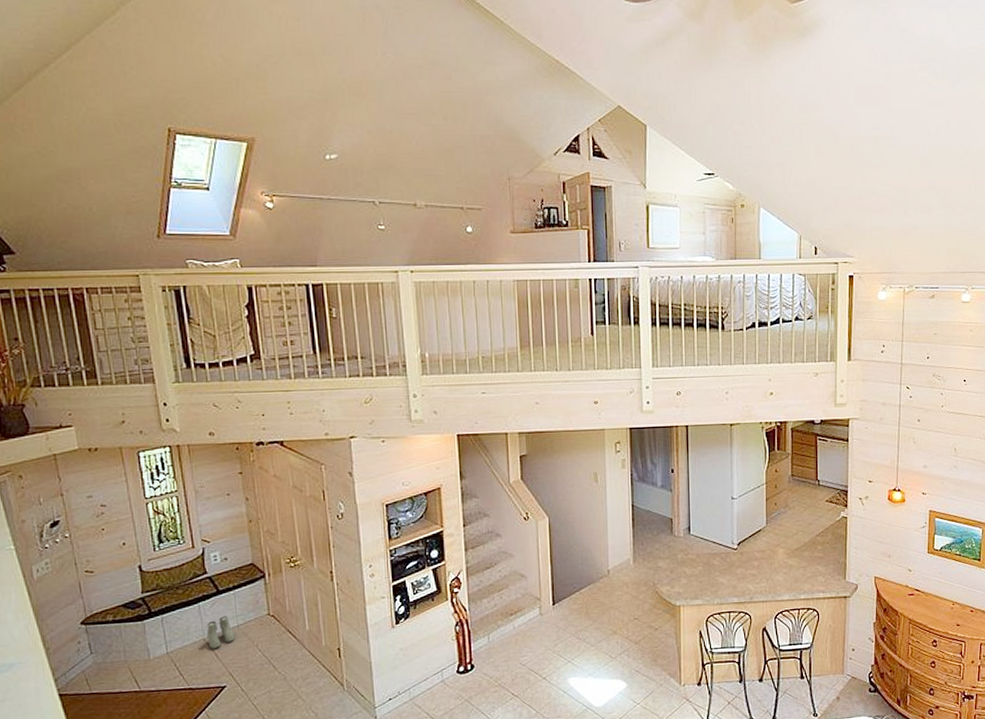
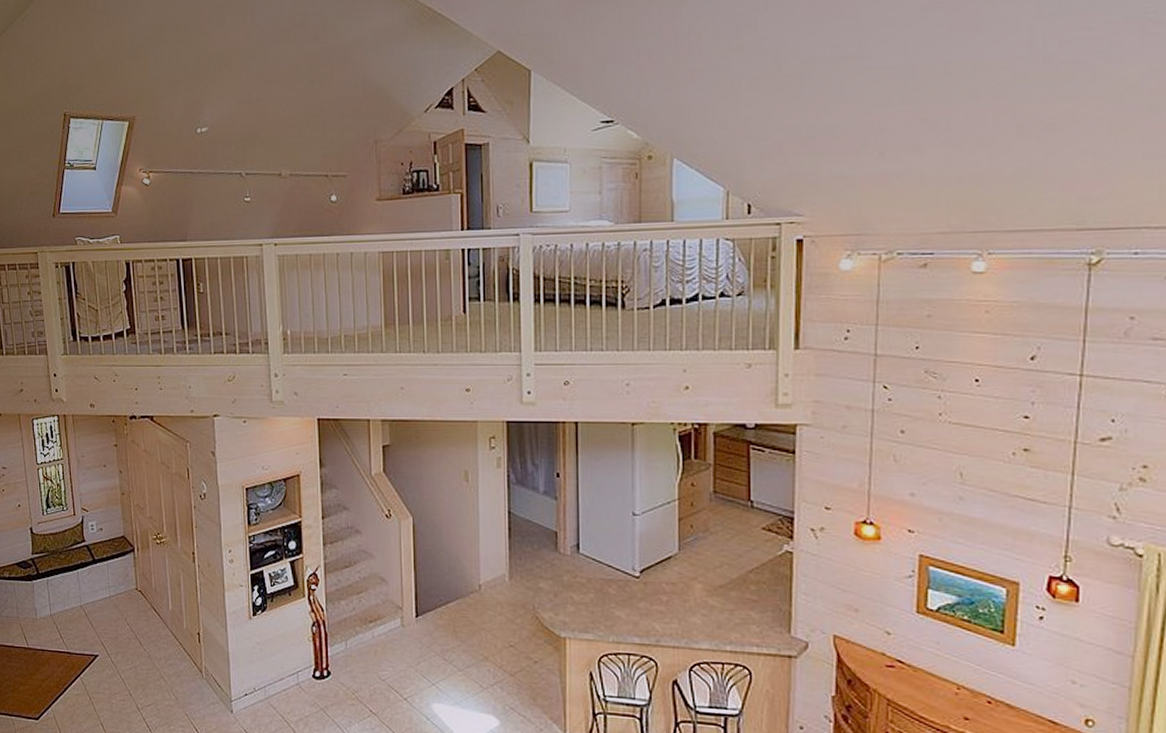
boots: present [206,616,236,649] -> none [83,585,108,617]

